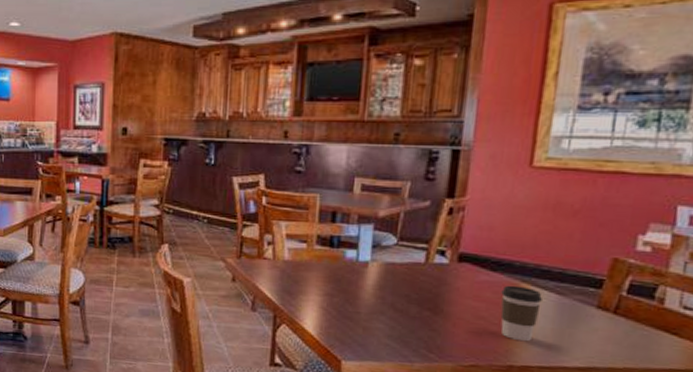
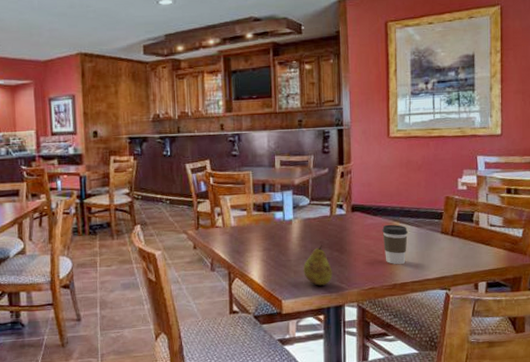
fruit: none [376,298,419,351] -> present [304,244,333,286]

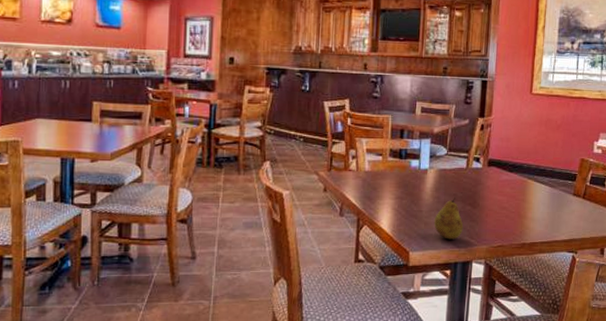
coffee cup: present [382,224,408,265] -> none [516,182,541,224]

